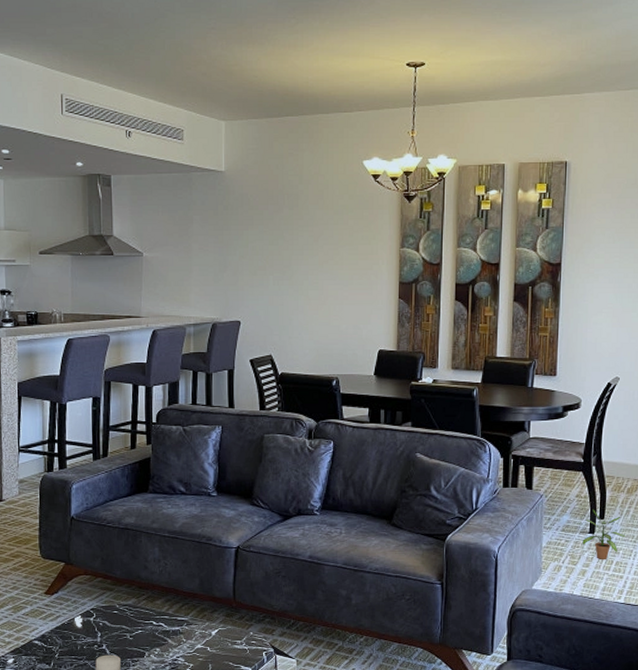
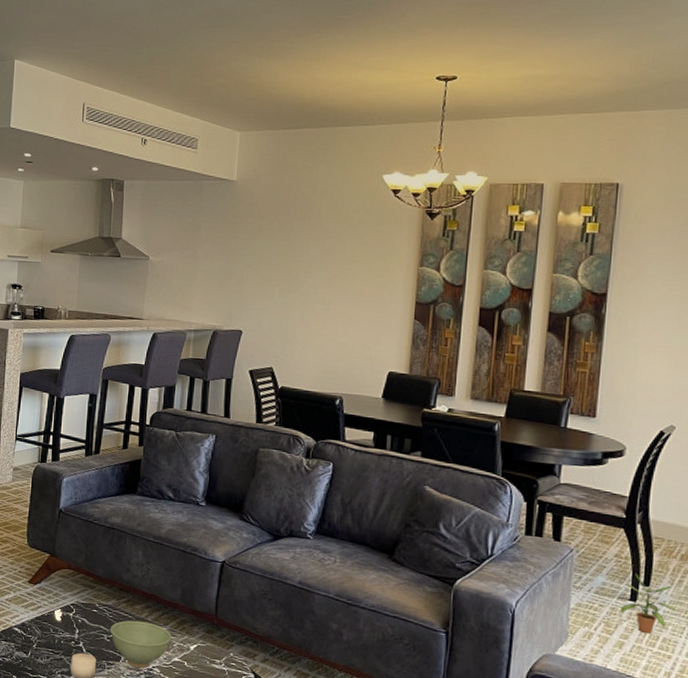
bowl: none [132,615,193,660] -> present [110,620,172,669]

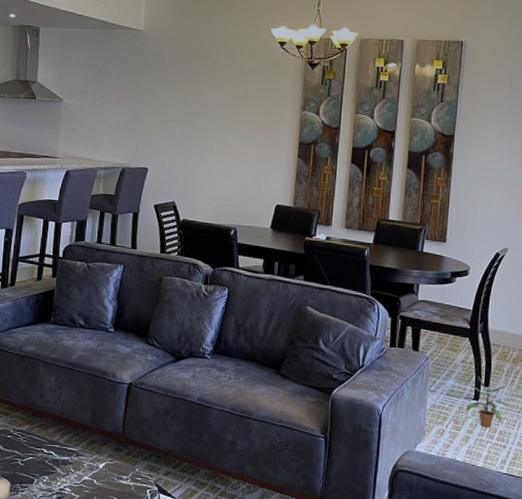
bowl: present [110,620,172,669] -> none [24,443,82,489]

